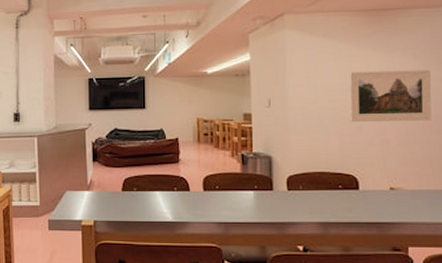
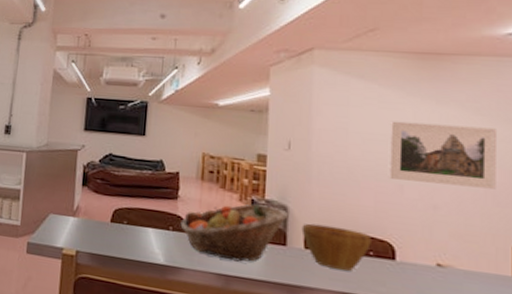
fruit basket: none [183,158,273,210] -> present [180,204,289,262]
bowl: none [284,168,340,205] -> present [301,223,371,272]

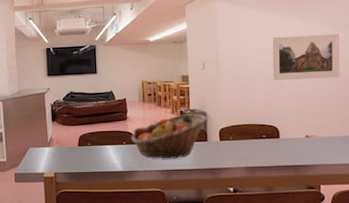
bowl: present [301,223,371,272] -> none [217,121,264,152]

